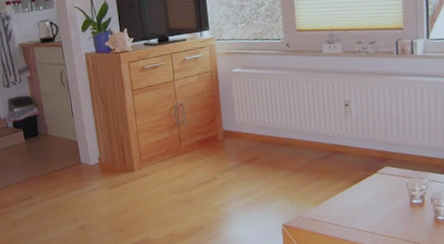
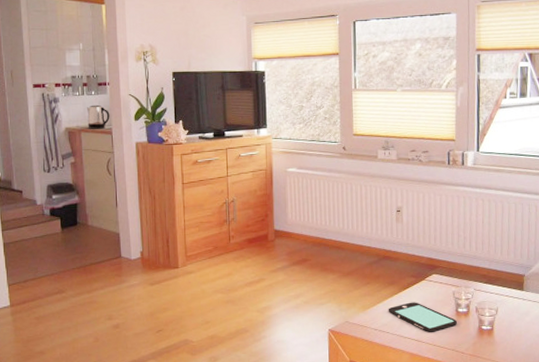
tablet: none [340,195,412,224] -> present [388,302,457,332]

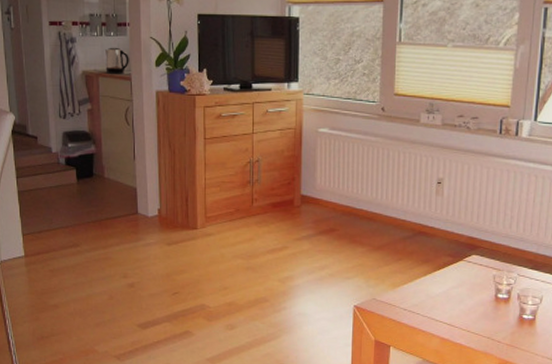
tablet: present [388,302,457,332] -> none [420,283,495,317]

